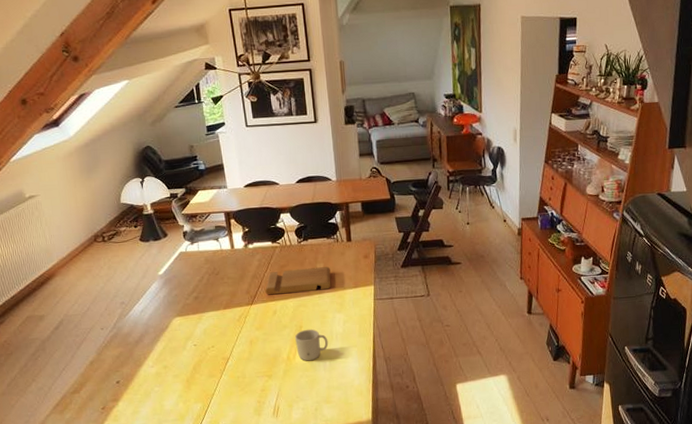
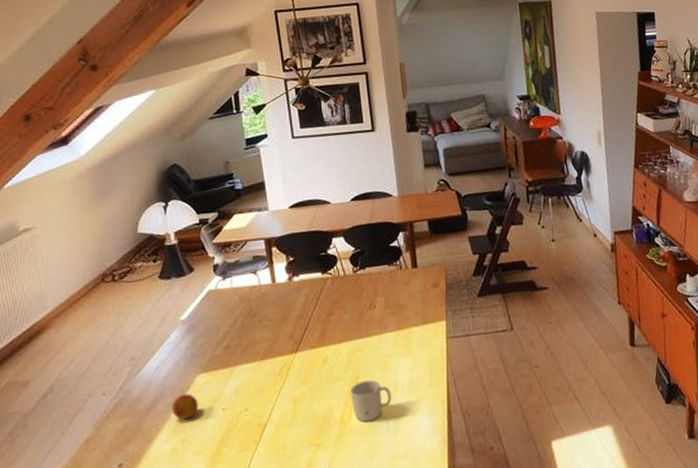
fruit: none [154,332,176,352] -> present [171,393,199,420]
cutting board: present [265,267,331,295] -> none [313,300,394,339]

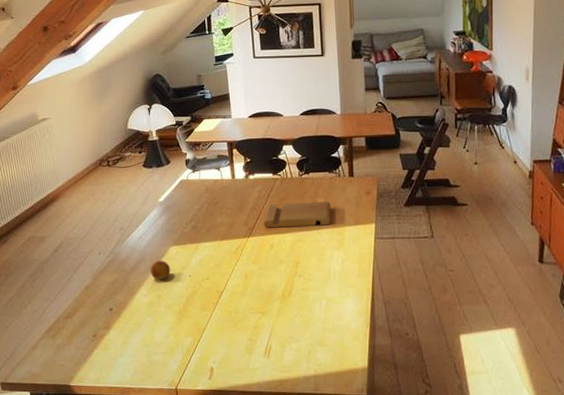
cutting board: none [313,300,394,339] -> present [263,202,331,228]
mug: present [349,379,392,423] -> none [290,265,326,300]

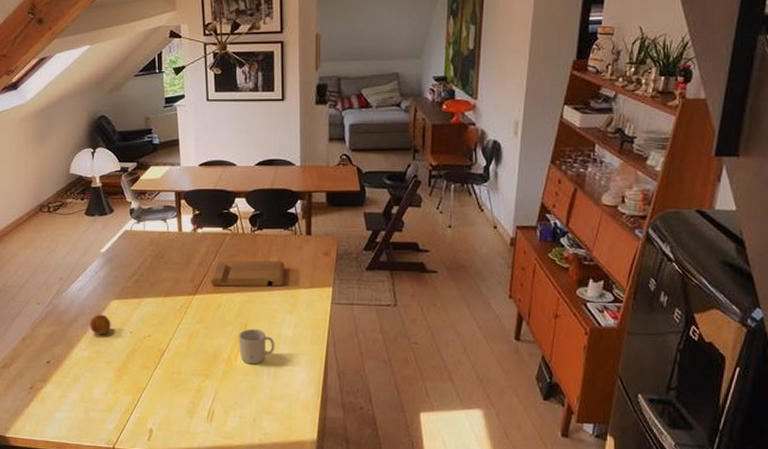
mug: none [290,265,326,300] -> present [238,328,275,365]

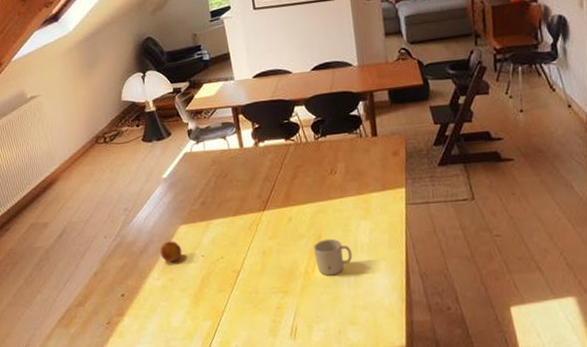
cutting board: present [211,260,285,287] -> none [278,166,355,200]

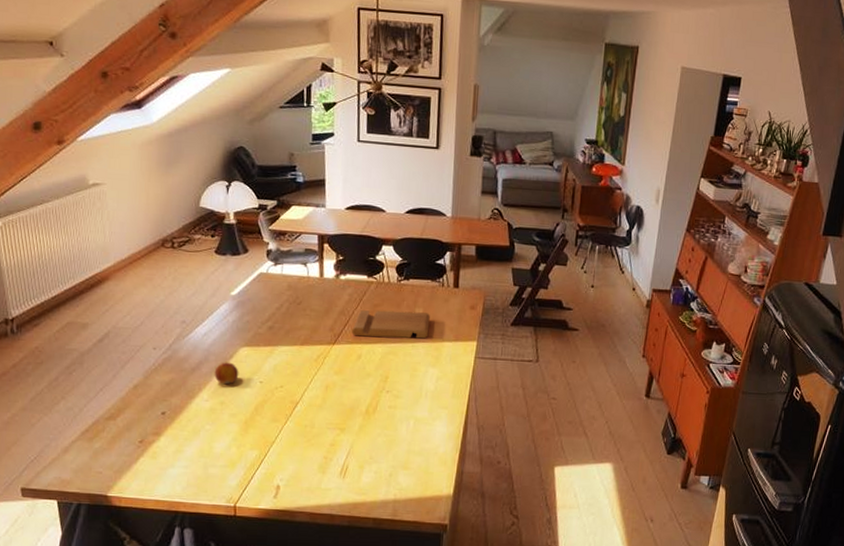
cutting board: none [278,166,355,200] -> present [351,310,430,339]
mug: present [313,238,353,276] -> none [377,381,416,418]

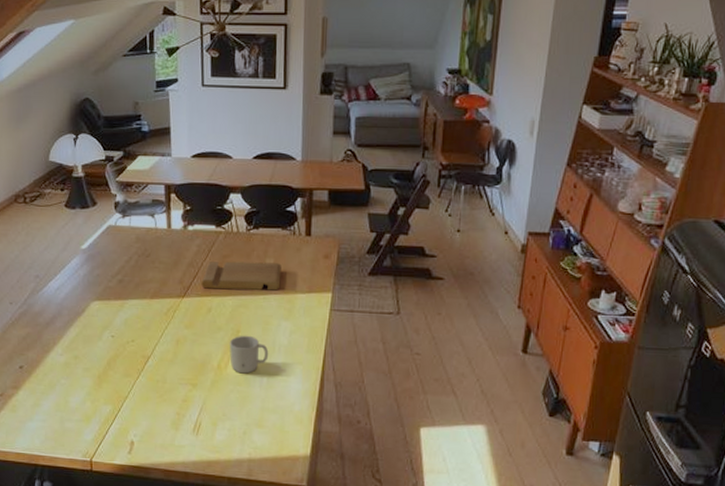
fruit: present [214,362,239,385] -> none [67,316,91,339]
mug: none [377,381,416,418] -> present [229,335,269,374]

